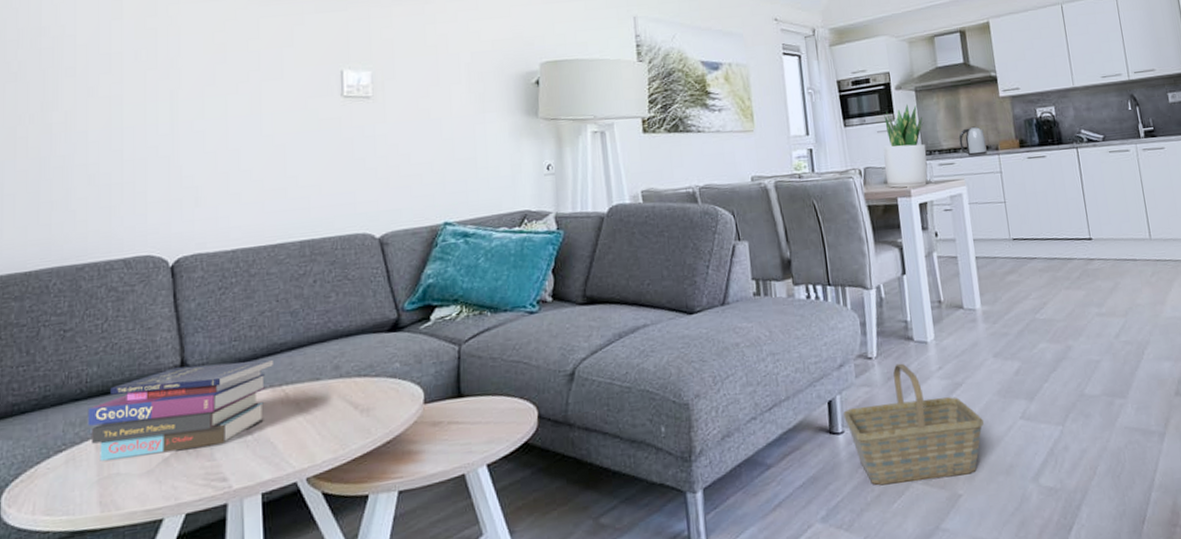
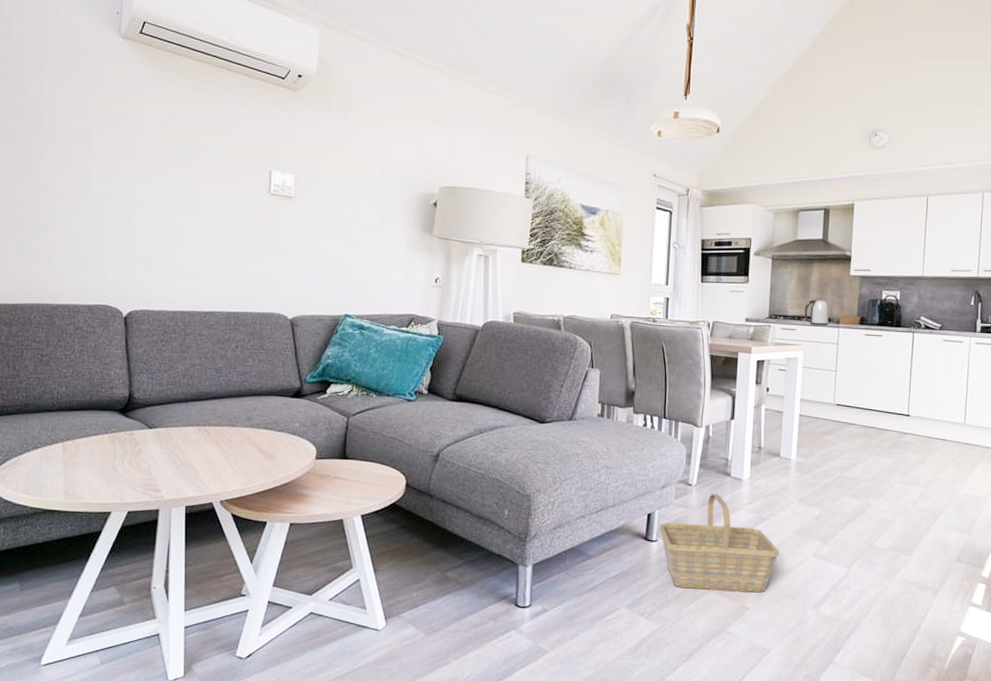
books: present [87,359,273,461] -> none [57,398,200,463]
planter: present [883,104,928,188] -> none [731,269,775,345]

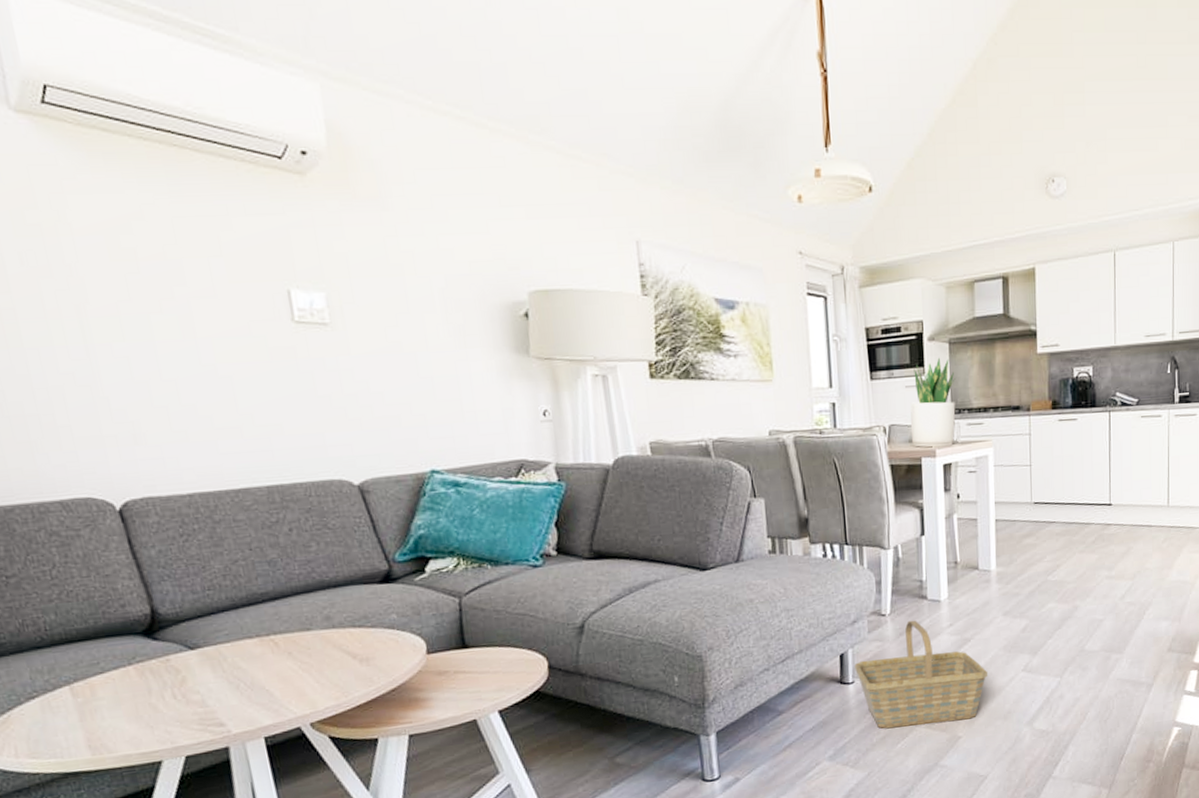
planter: none [731,269,775,345] -> present [910,357,956,448]
kettle: present [804,299,829,326] -> none [990,384,1018,416]

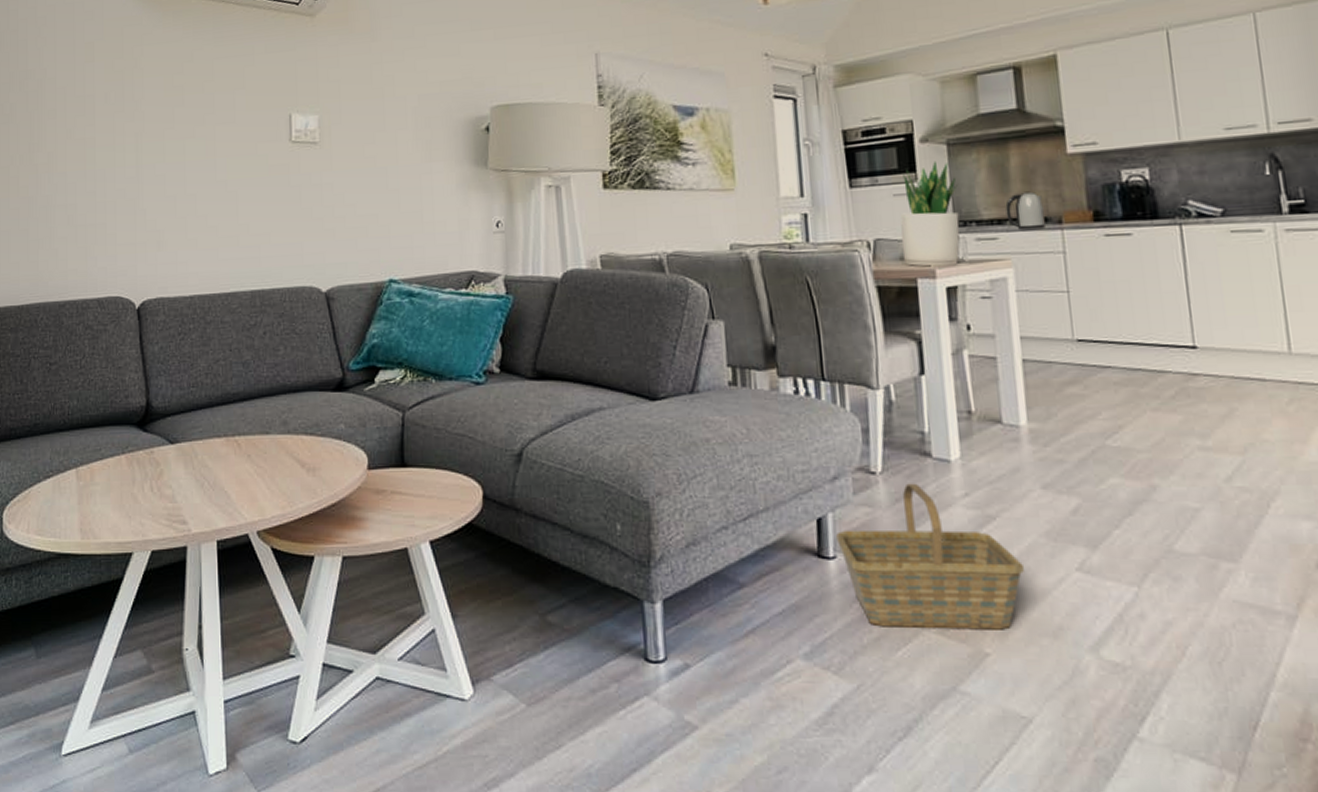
kettle: none [990,384,1018,416] -> present [1005,191,1045,230]

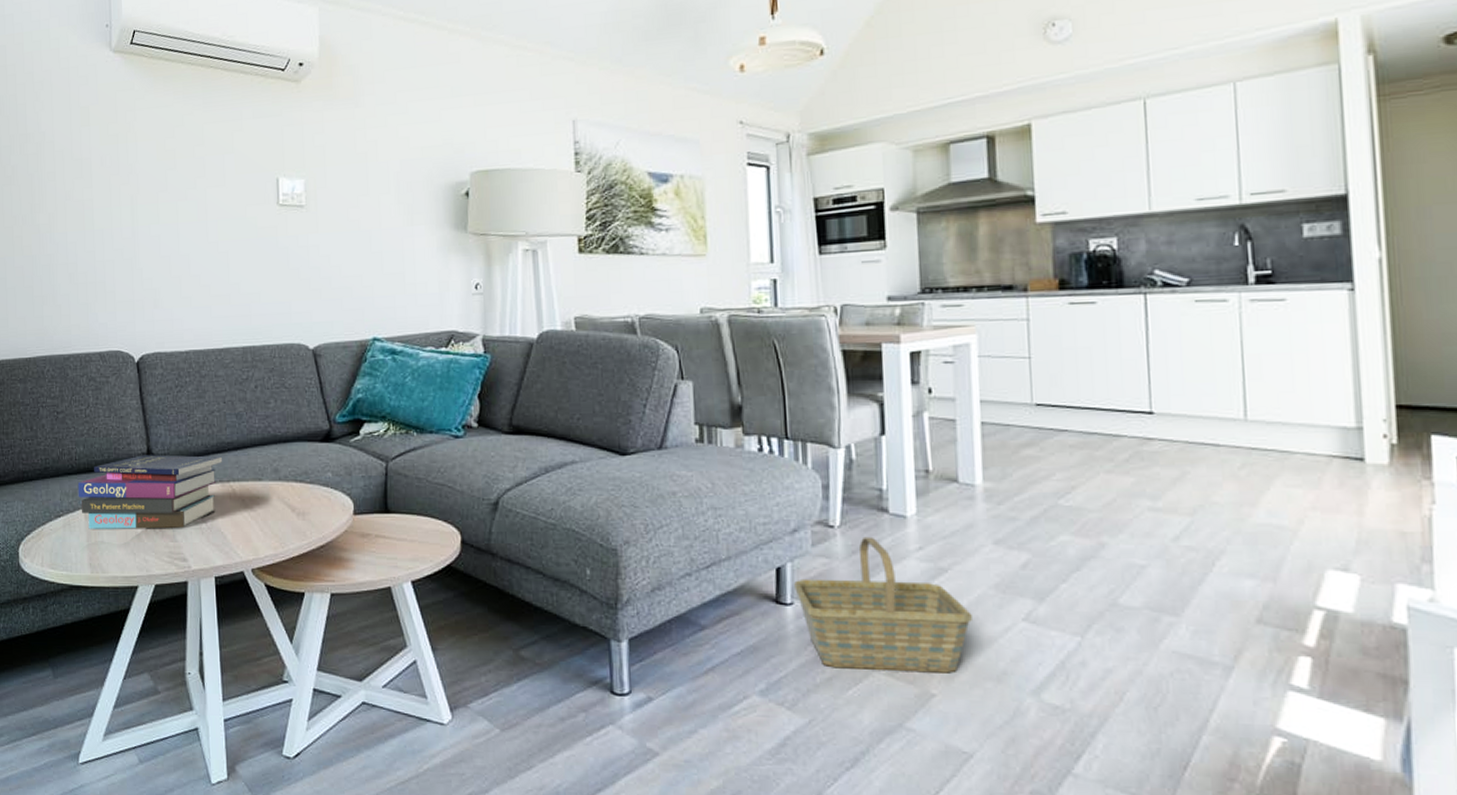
books: none [70,408,227,491] -> present [77,455,222,529]
planter: present [900,160,960,267] -> none [867,228,926,332]
kettle: present [1005,191,1045,230] -> none [972,259,1011,297]

